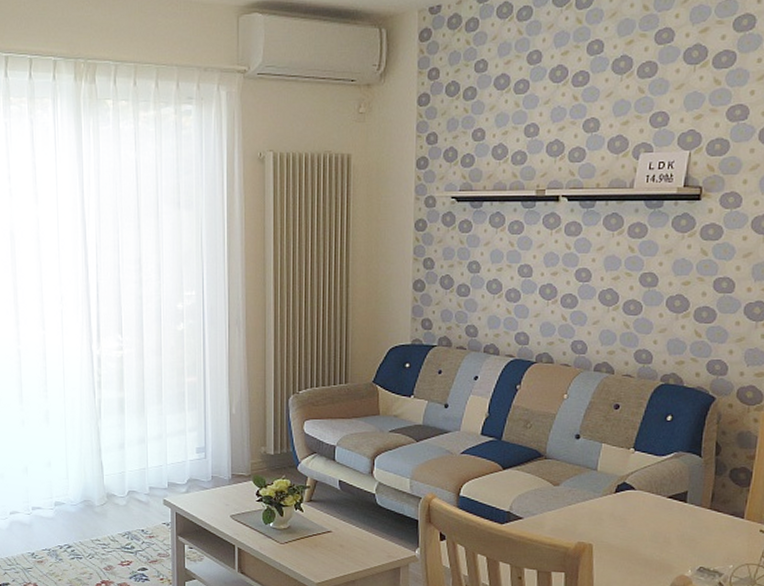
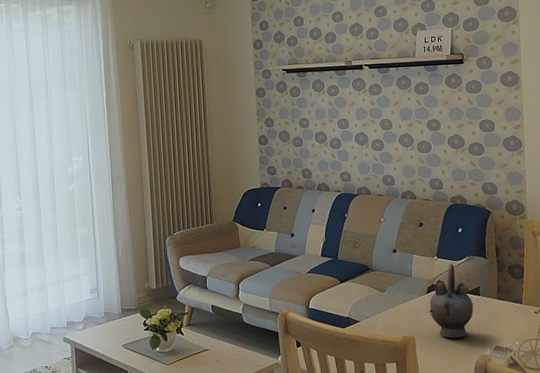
teapot: none [615,458,676,552] -> present [429,263,473,338]

